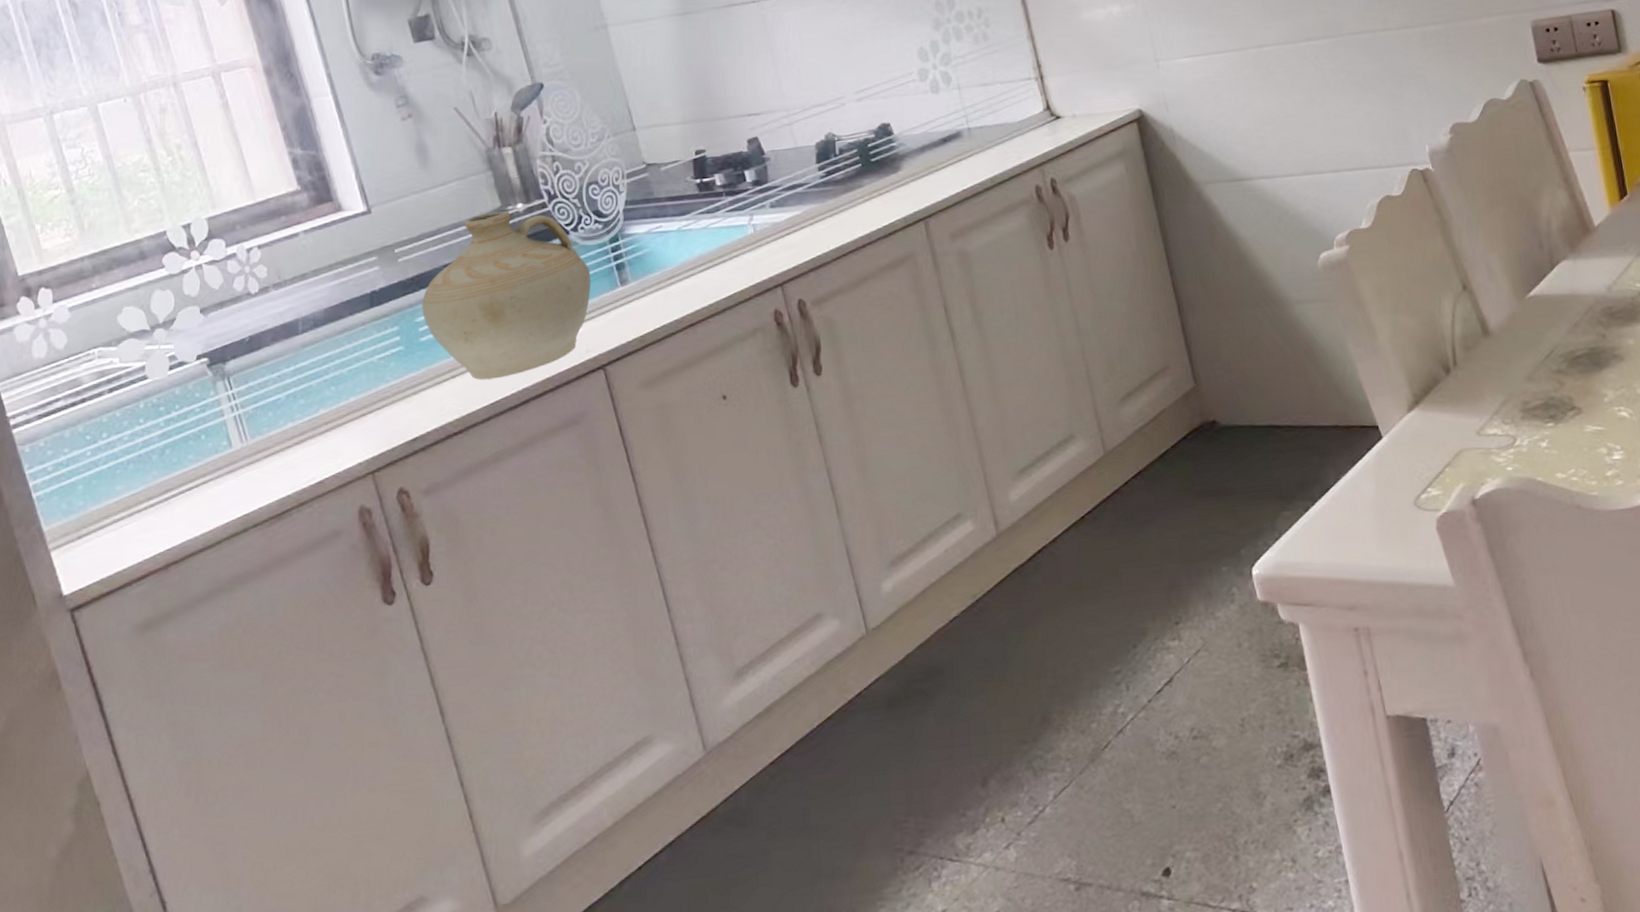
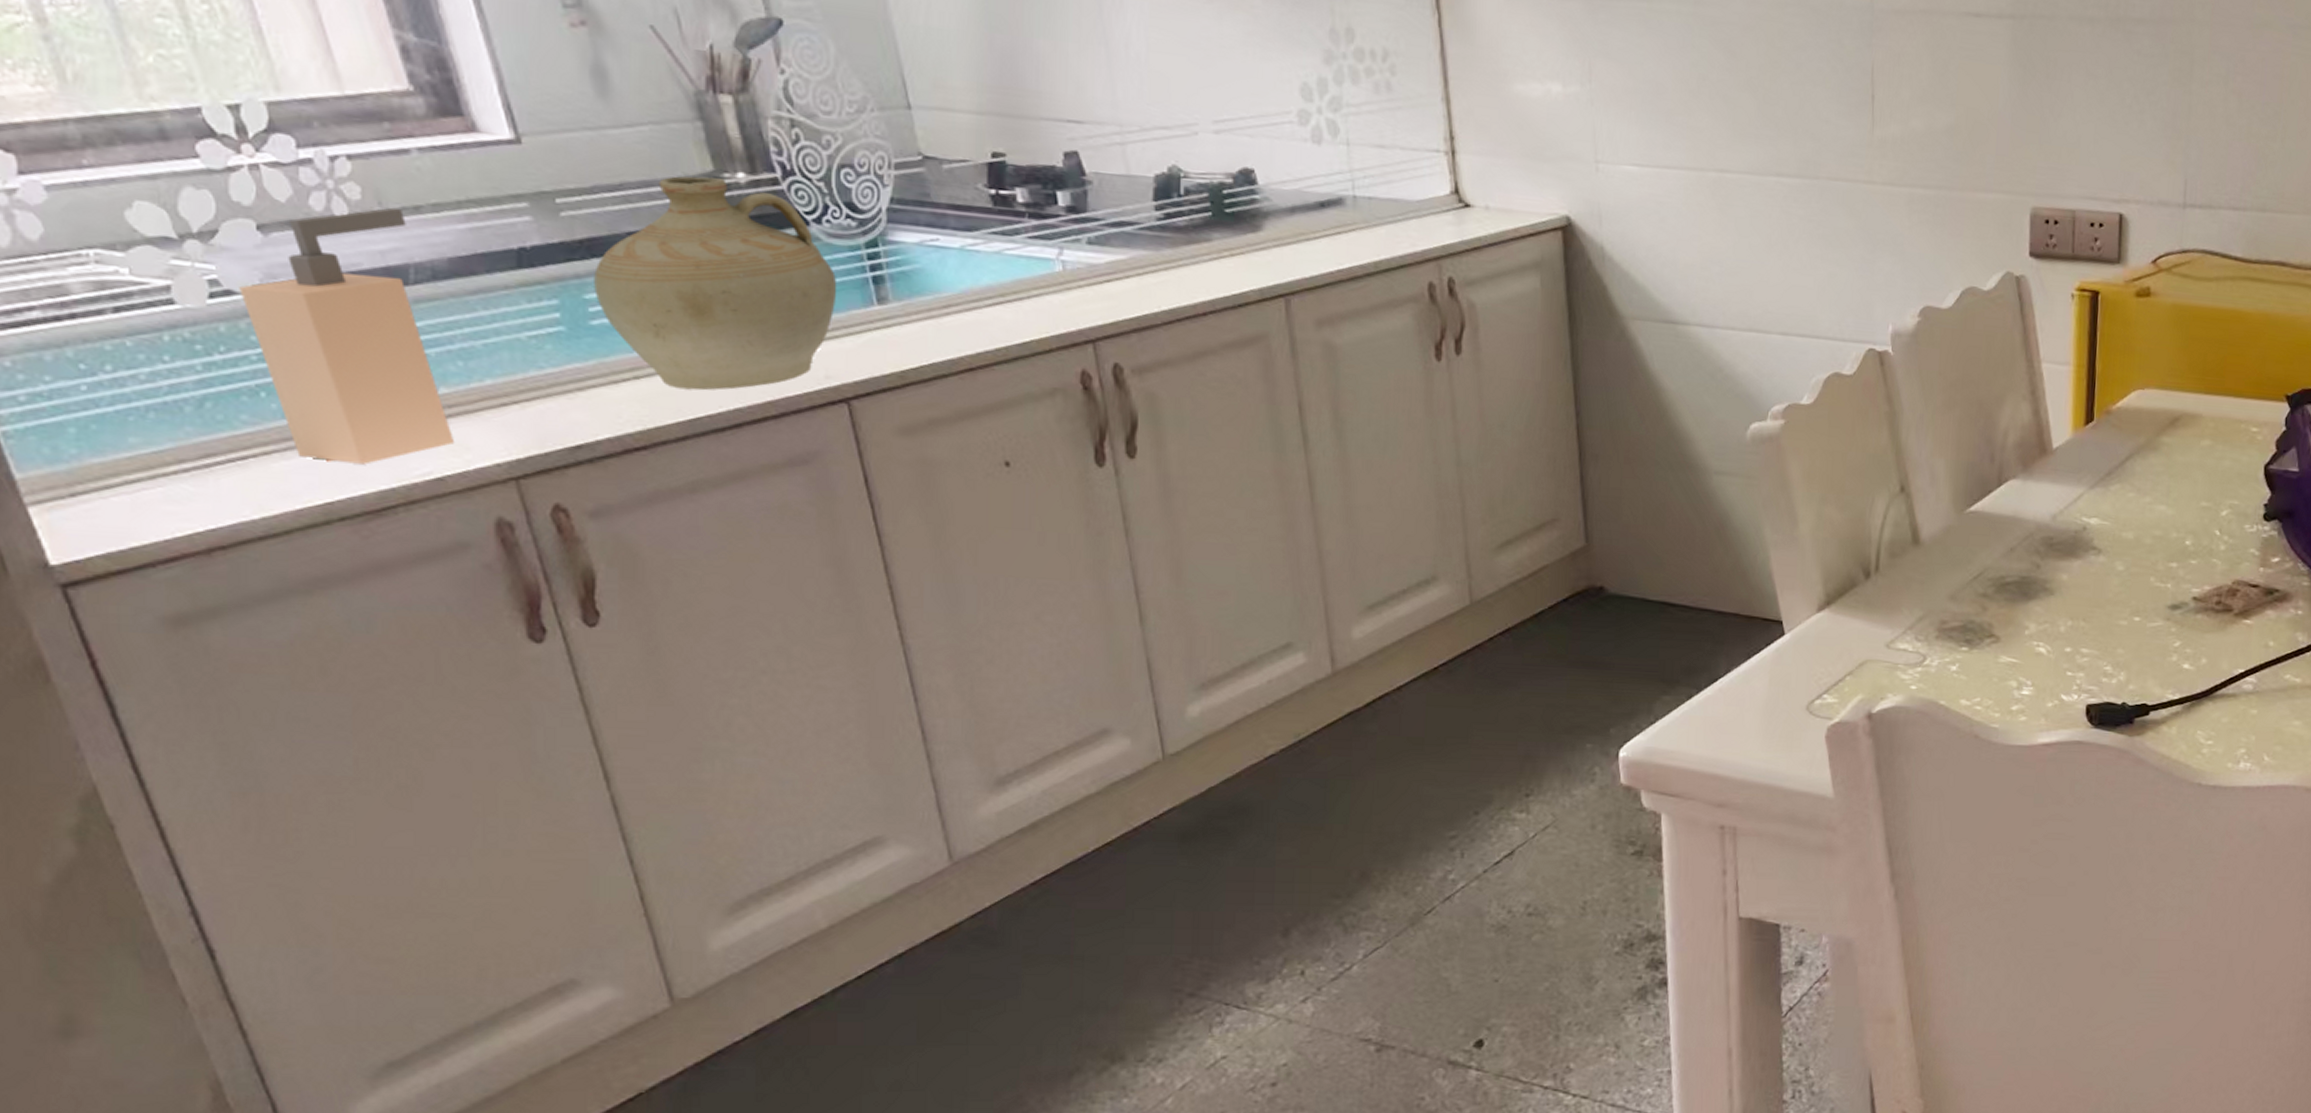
soap dispenser: none [189,278,331,482] -> present [239,207,455,465]

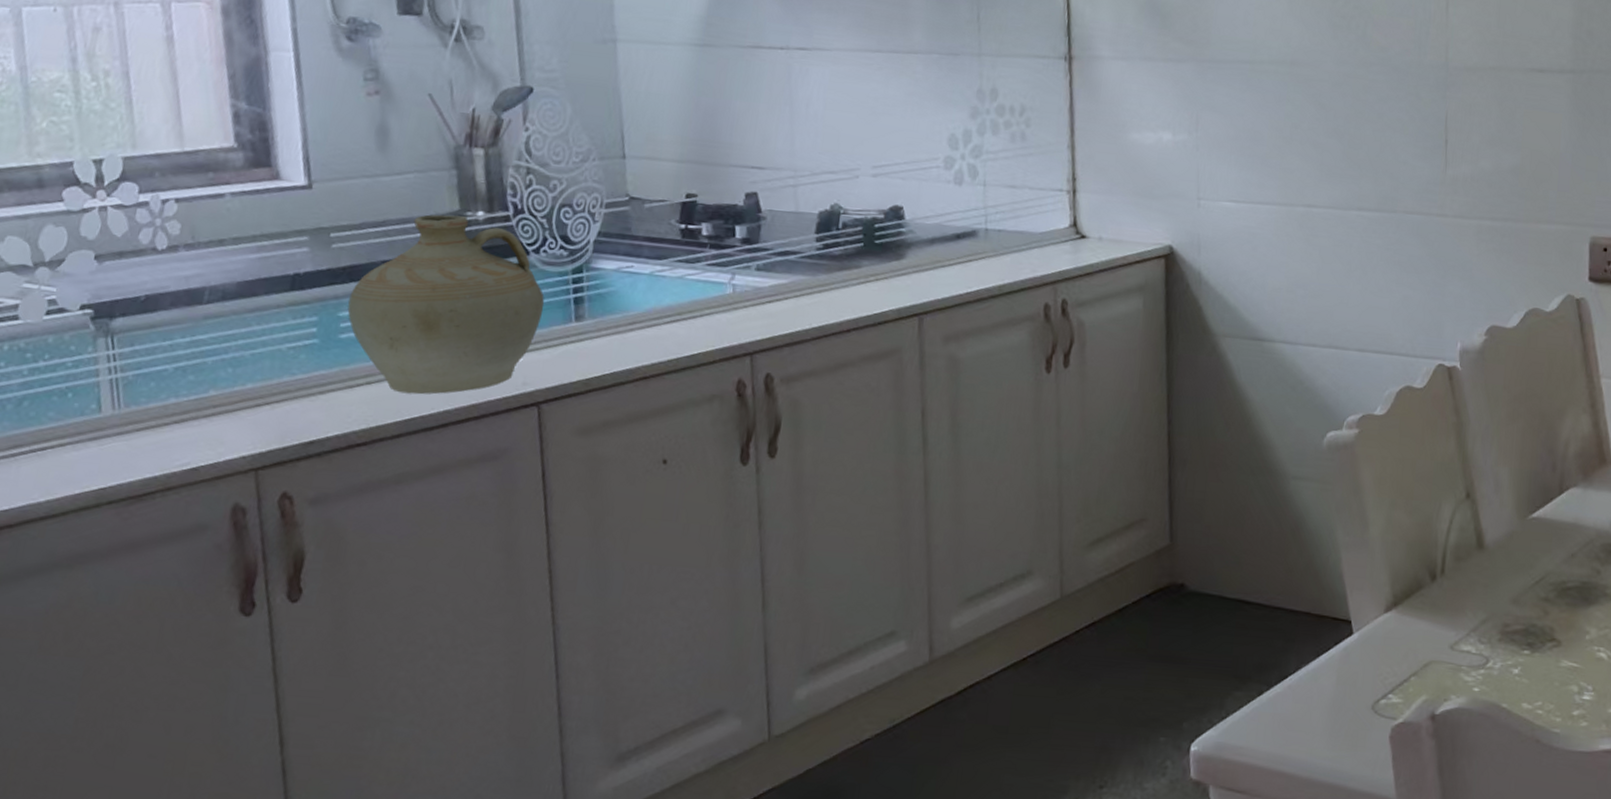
soap dispenser: present [239,207,455,465] -> none [70,241,213,456]

